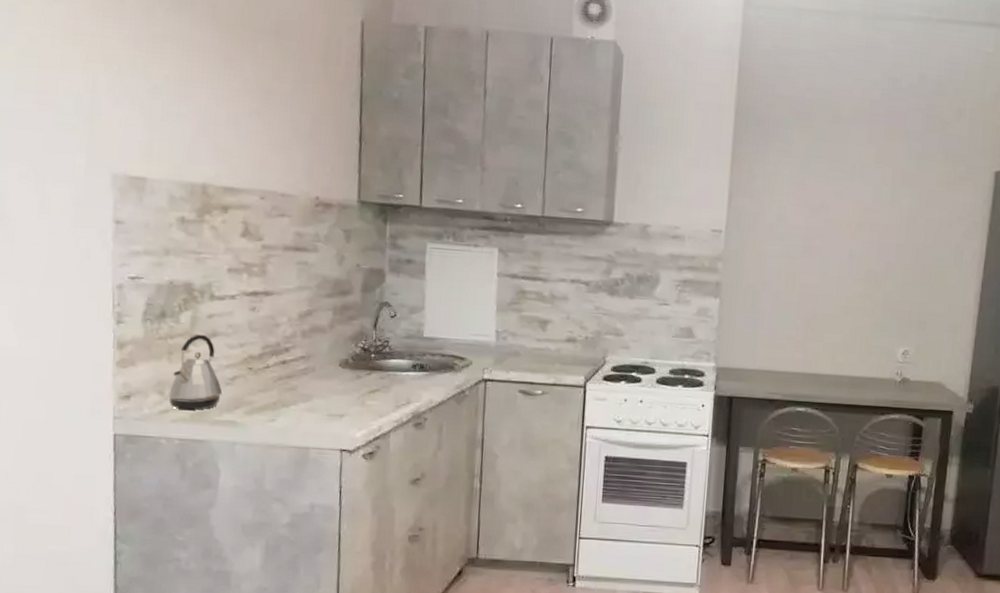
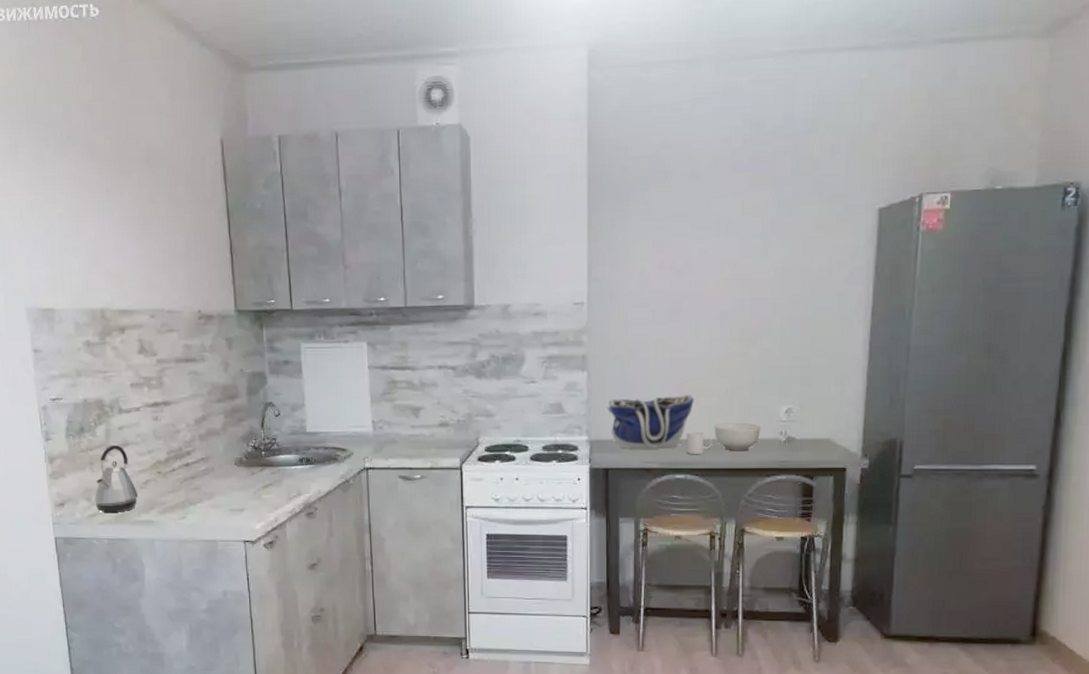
tote bag: none [735,328,819,381] -> present [606,395,694,448]
mug: none [808,365,834,390] -> present [686,431,712,455]
bowl: none [835,359,879,389] -> present [714,422,761,451]

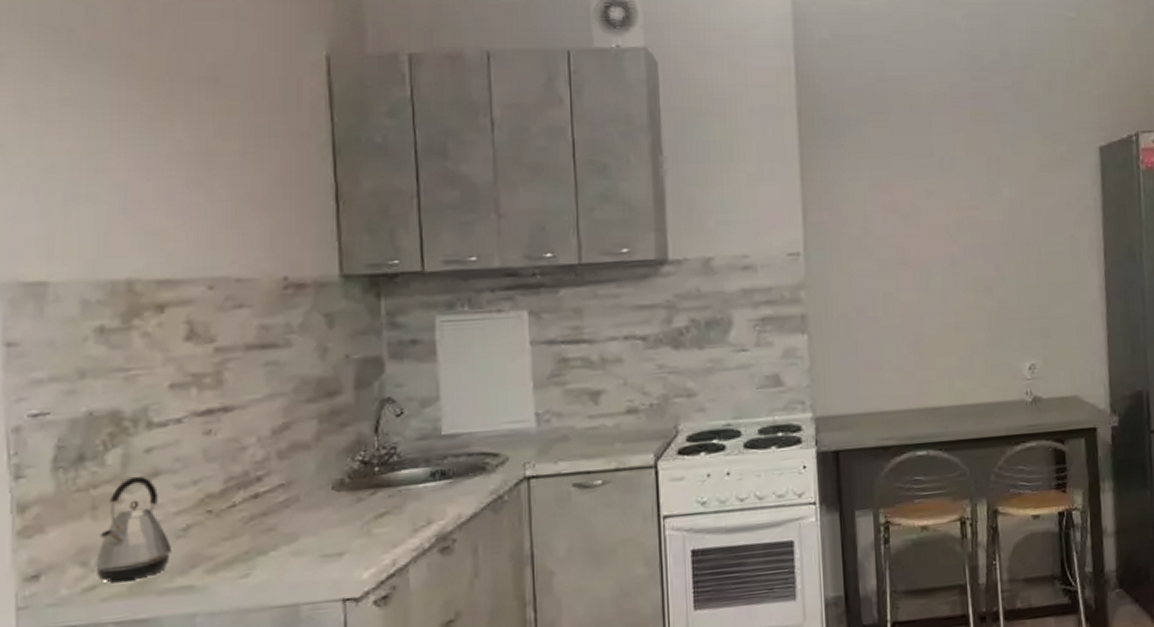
tote bag: present [606,395,694,448] -> none [832,355,931,424]
mug: present [686,431,712,455] -> none [925,397,954,426]
bowl: present [714,422,761,451] -> none [954,384,1005,418]

